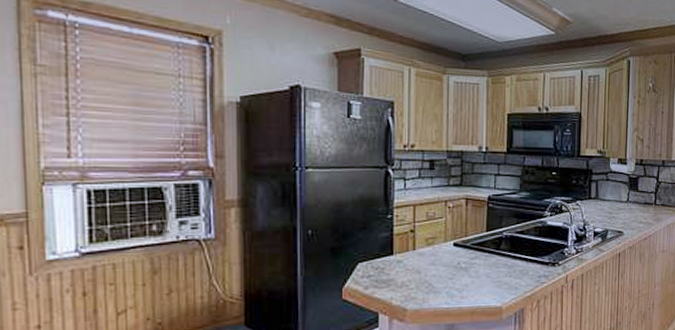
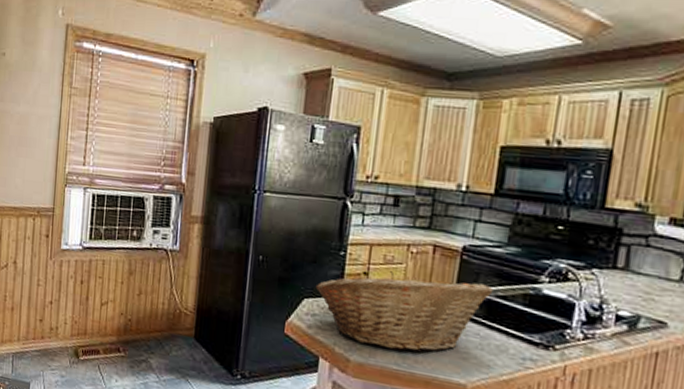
fruit basket: none [368,224,514,292] -> present [315,271,494,353]

